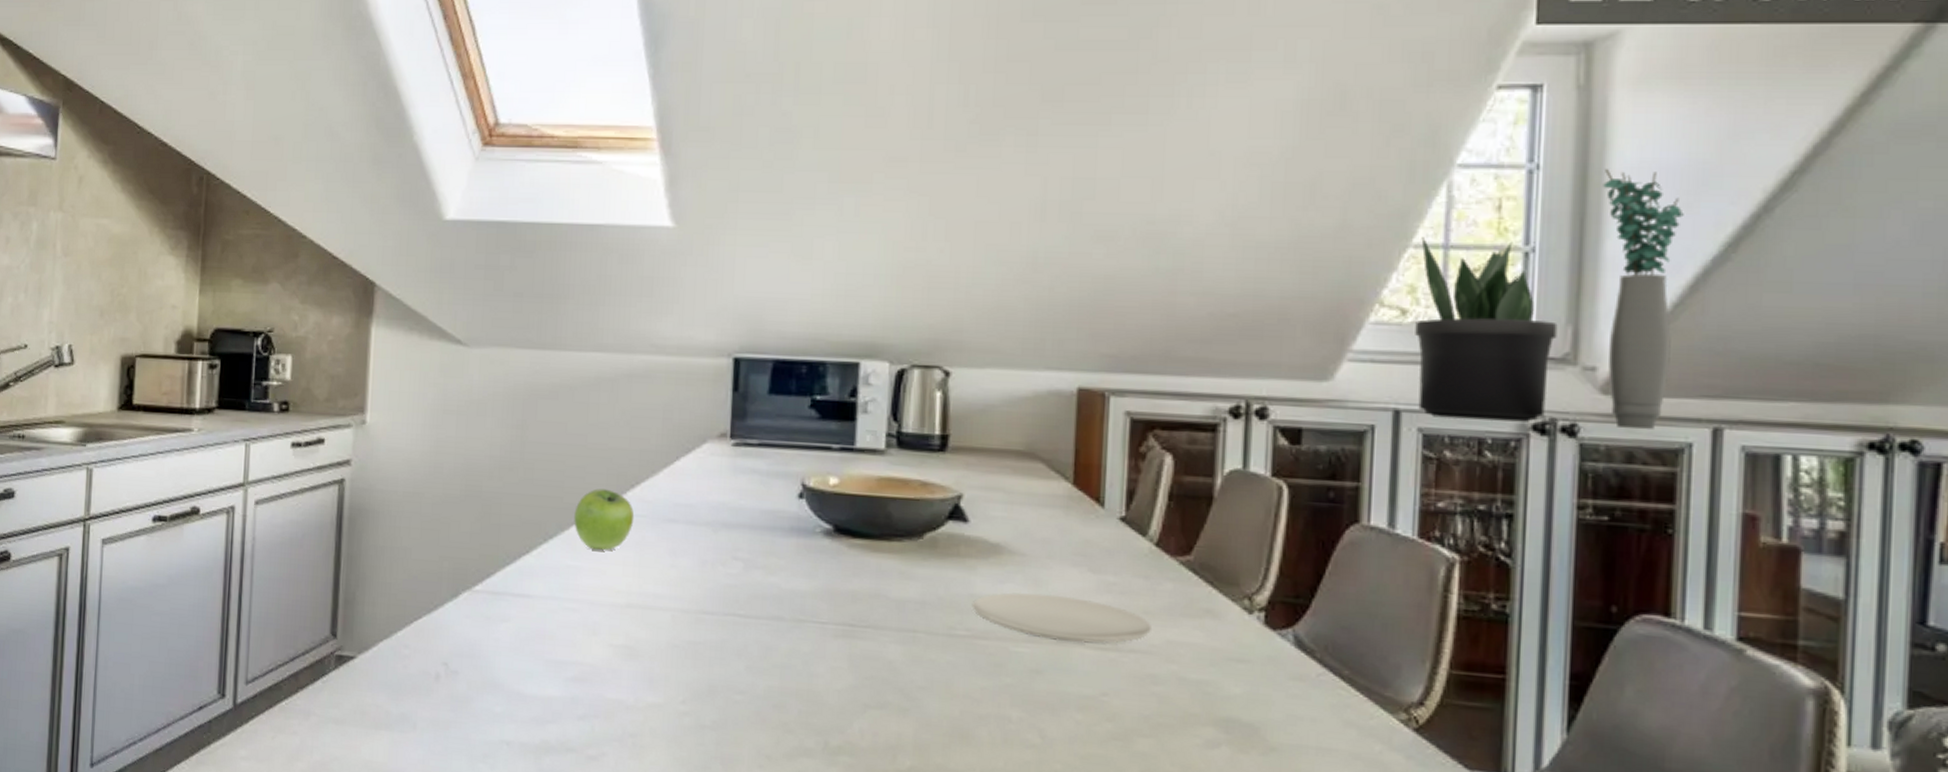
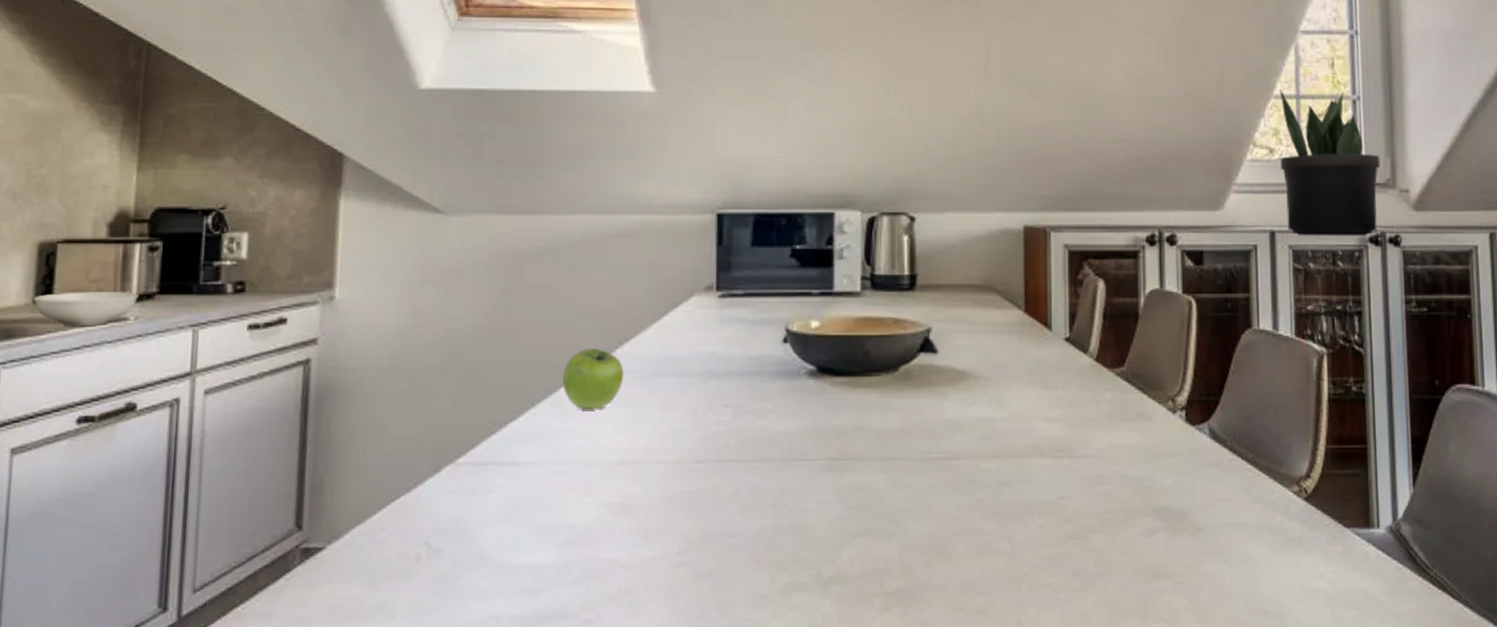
bowl: none [118,402,202,435] -> present [33,291,140,327]
plate: present [971,592,1151,644] -> none [944,412,1096,454]
vase: present [1603,169,1684,431] -> none [1401,34,1458,237]

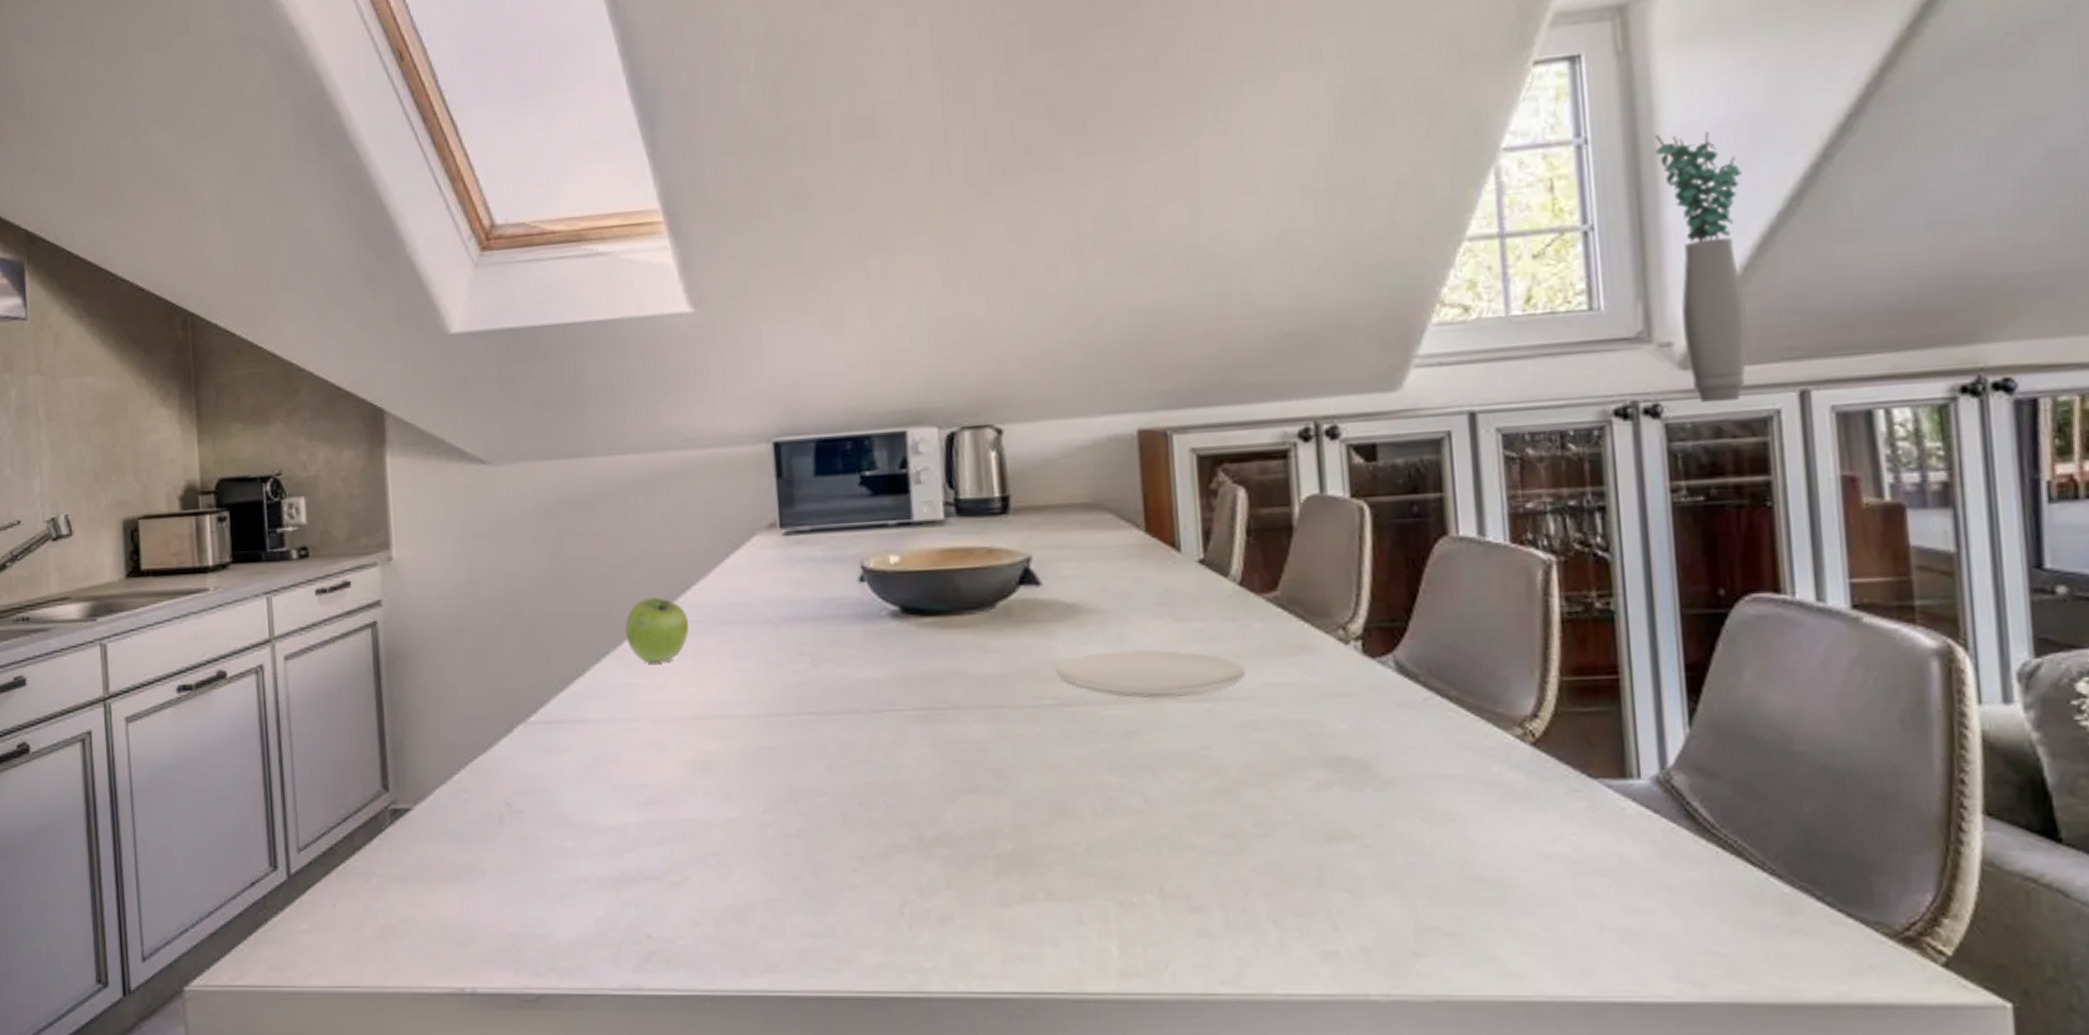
bowl: present [33,291,140,327] -> none [125,563,216,600]
plate: none [944,412,1096,454] -> present [1055,649,1246,698]
planter: present [1279,90,1380,236] -> none [1475,222,1628,415]
vase: none [1401,34,1458,237] -> present [1655,131,1747,403]

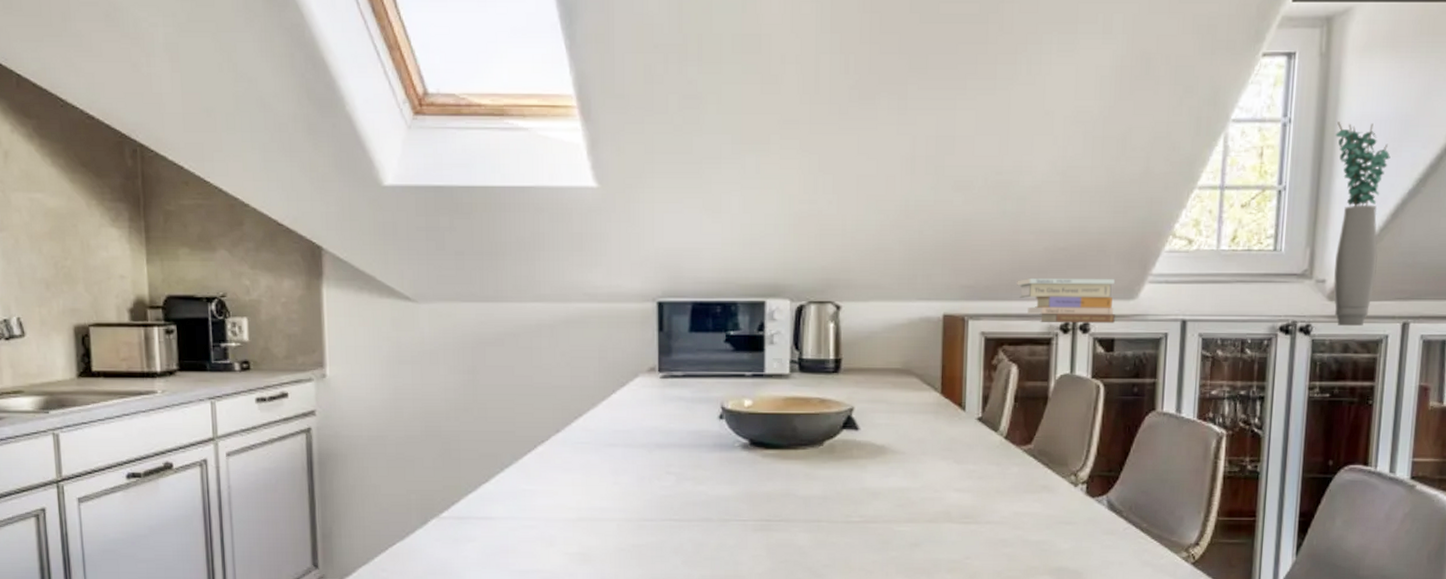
fruit: present [625,597,689,663] -> none [526,422,579,474]
plate: present [1055,649,1246,698] -> none [863,483,1002,520]
books: none [1232,365,1374,431] -> present [1017,277,1115,324]

